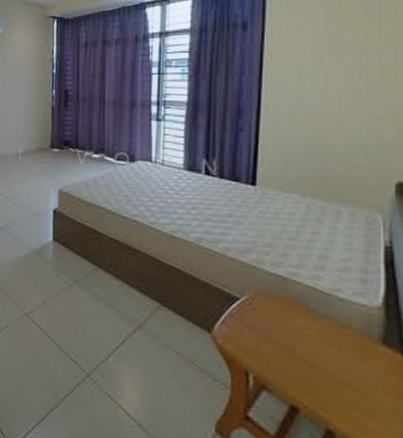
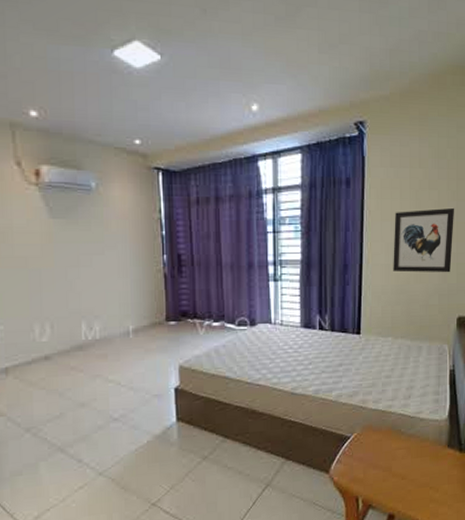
wall art: none [301,53,392,128] -> present [393,207,455,273]

